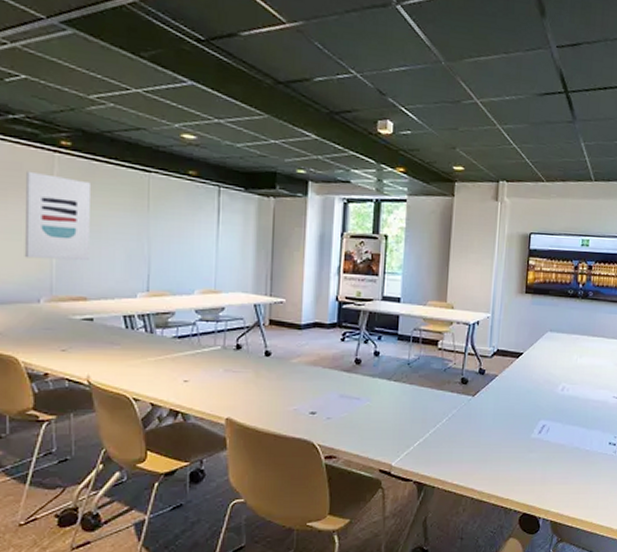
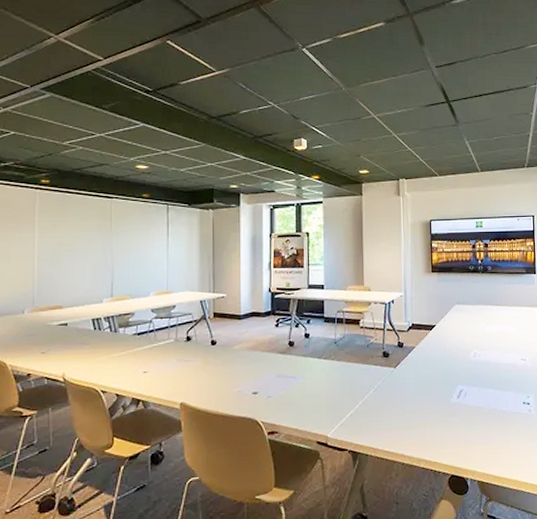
wall art: present [24,171,90,260] -> none [12,206,64,277]

